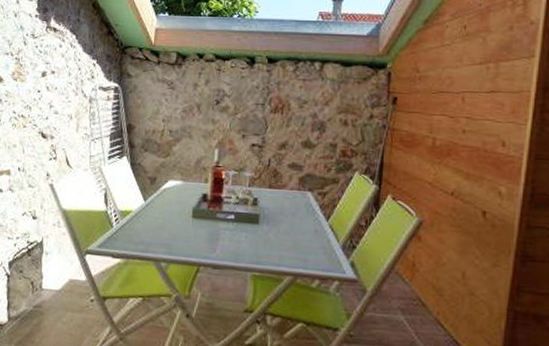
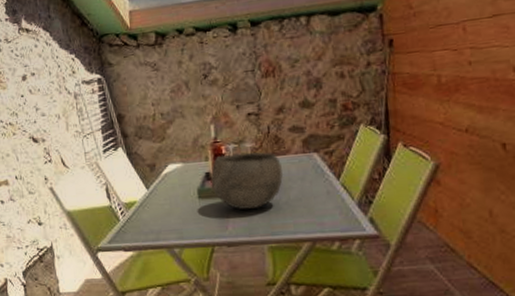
bowl: none [206,179,277,237] -> present [210,151,284,210]

